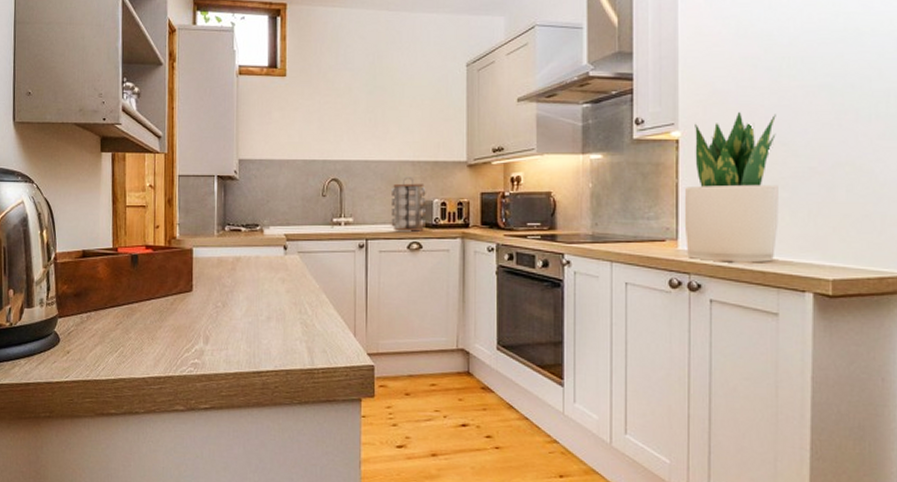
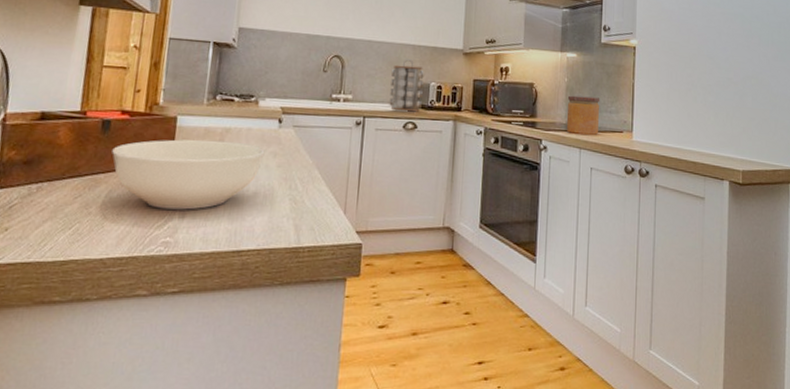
bowl: none [142,269,274,334] -> present [112,139,265,210]
jar: none [593,202,635,246] -> present [566,95,600,135]
planter: present [684,112,779,263] -> none [637,29,706,155]

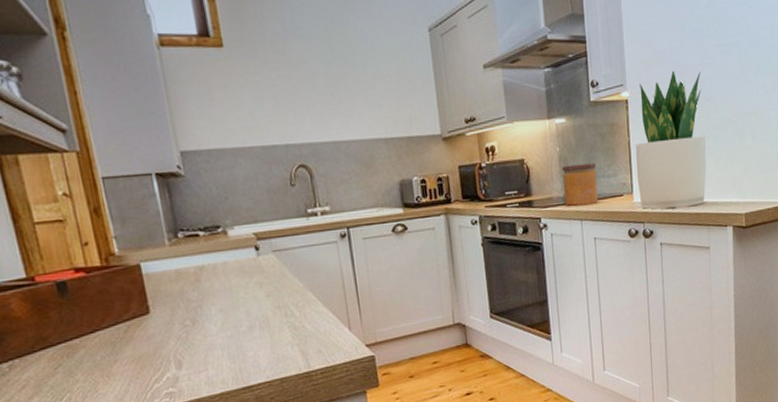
bowl: present [112,139,265,210] -> none [78,278,249,362]
spice rack: present [389,59,424,113] -> none [367,155,408,216]
planter: none [637,29,706,155] -> present [635,71,707,210]

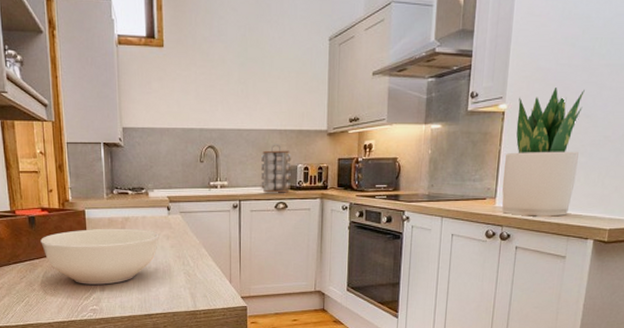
bowl: none [78,278,249,362] -> present [40,228,159,285]
spice rack: none [367,155,408,216] -> present [261,144,291,194]
jar: present [561,163,598,206] -> none [428,167,464,203]

